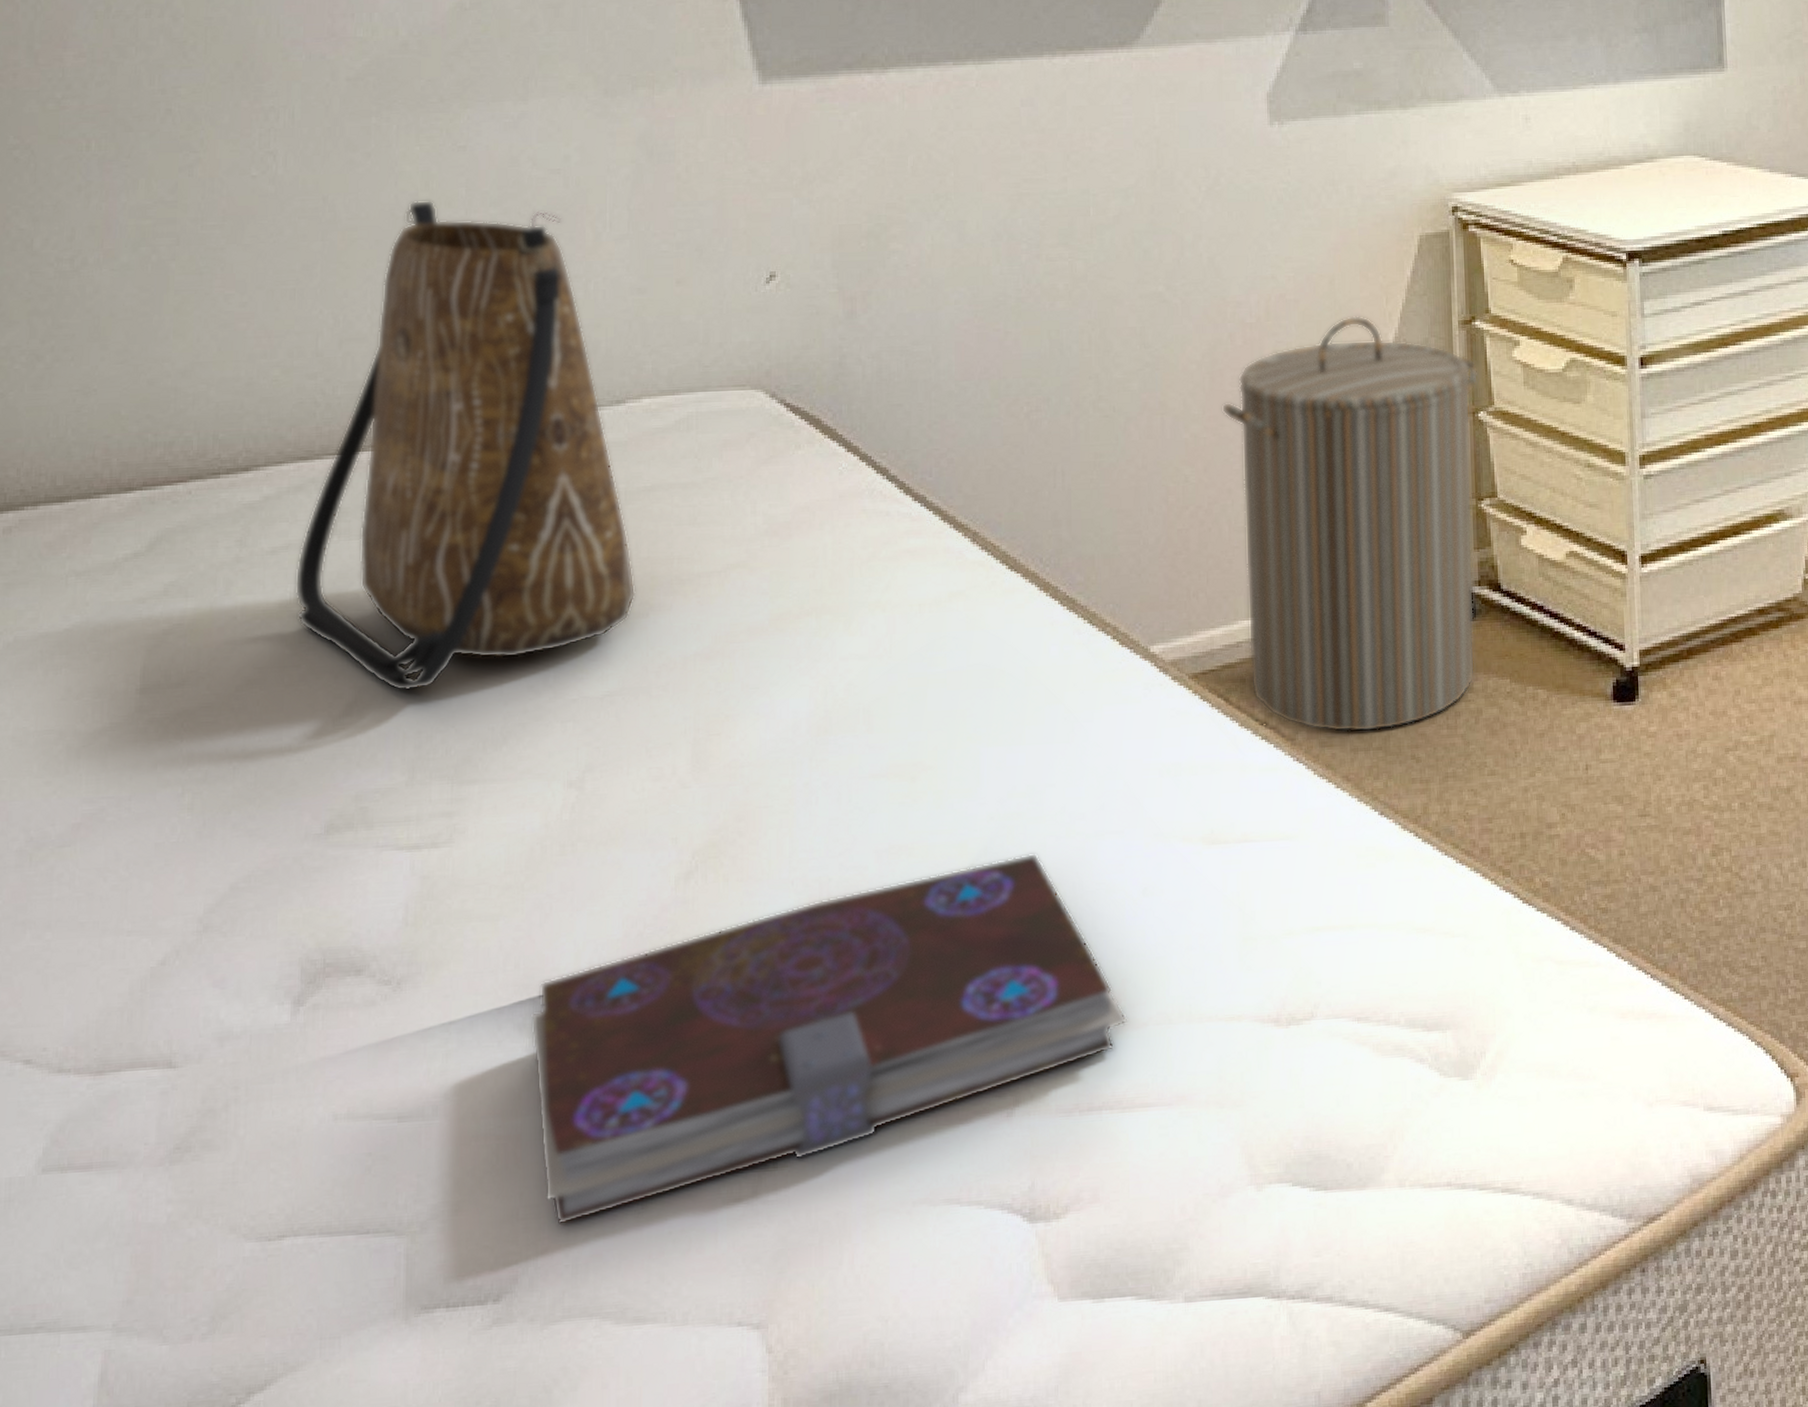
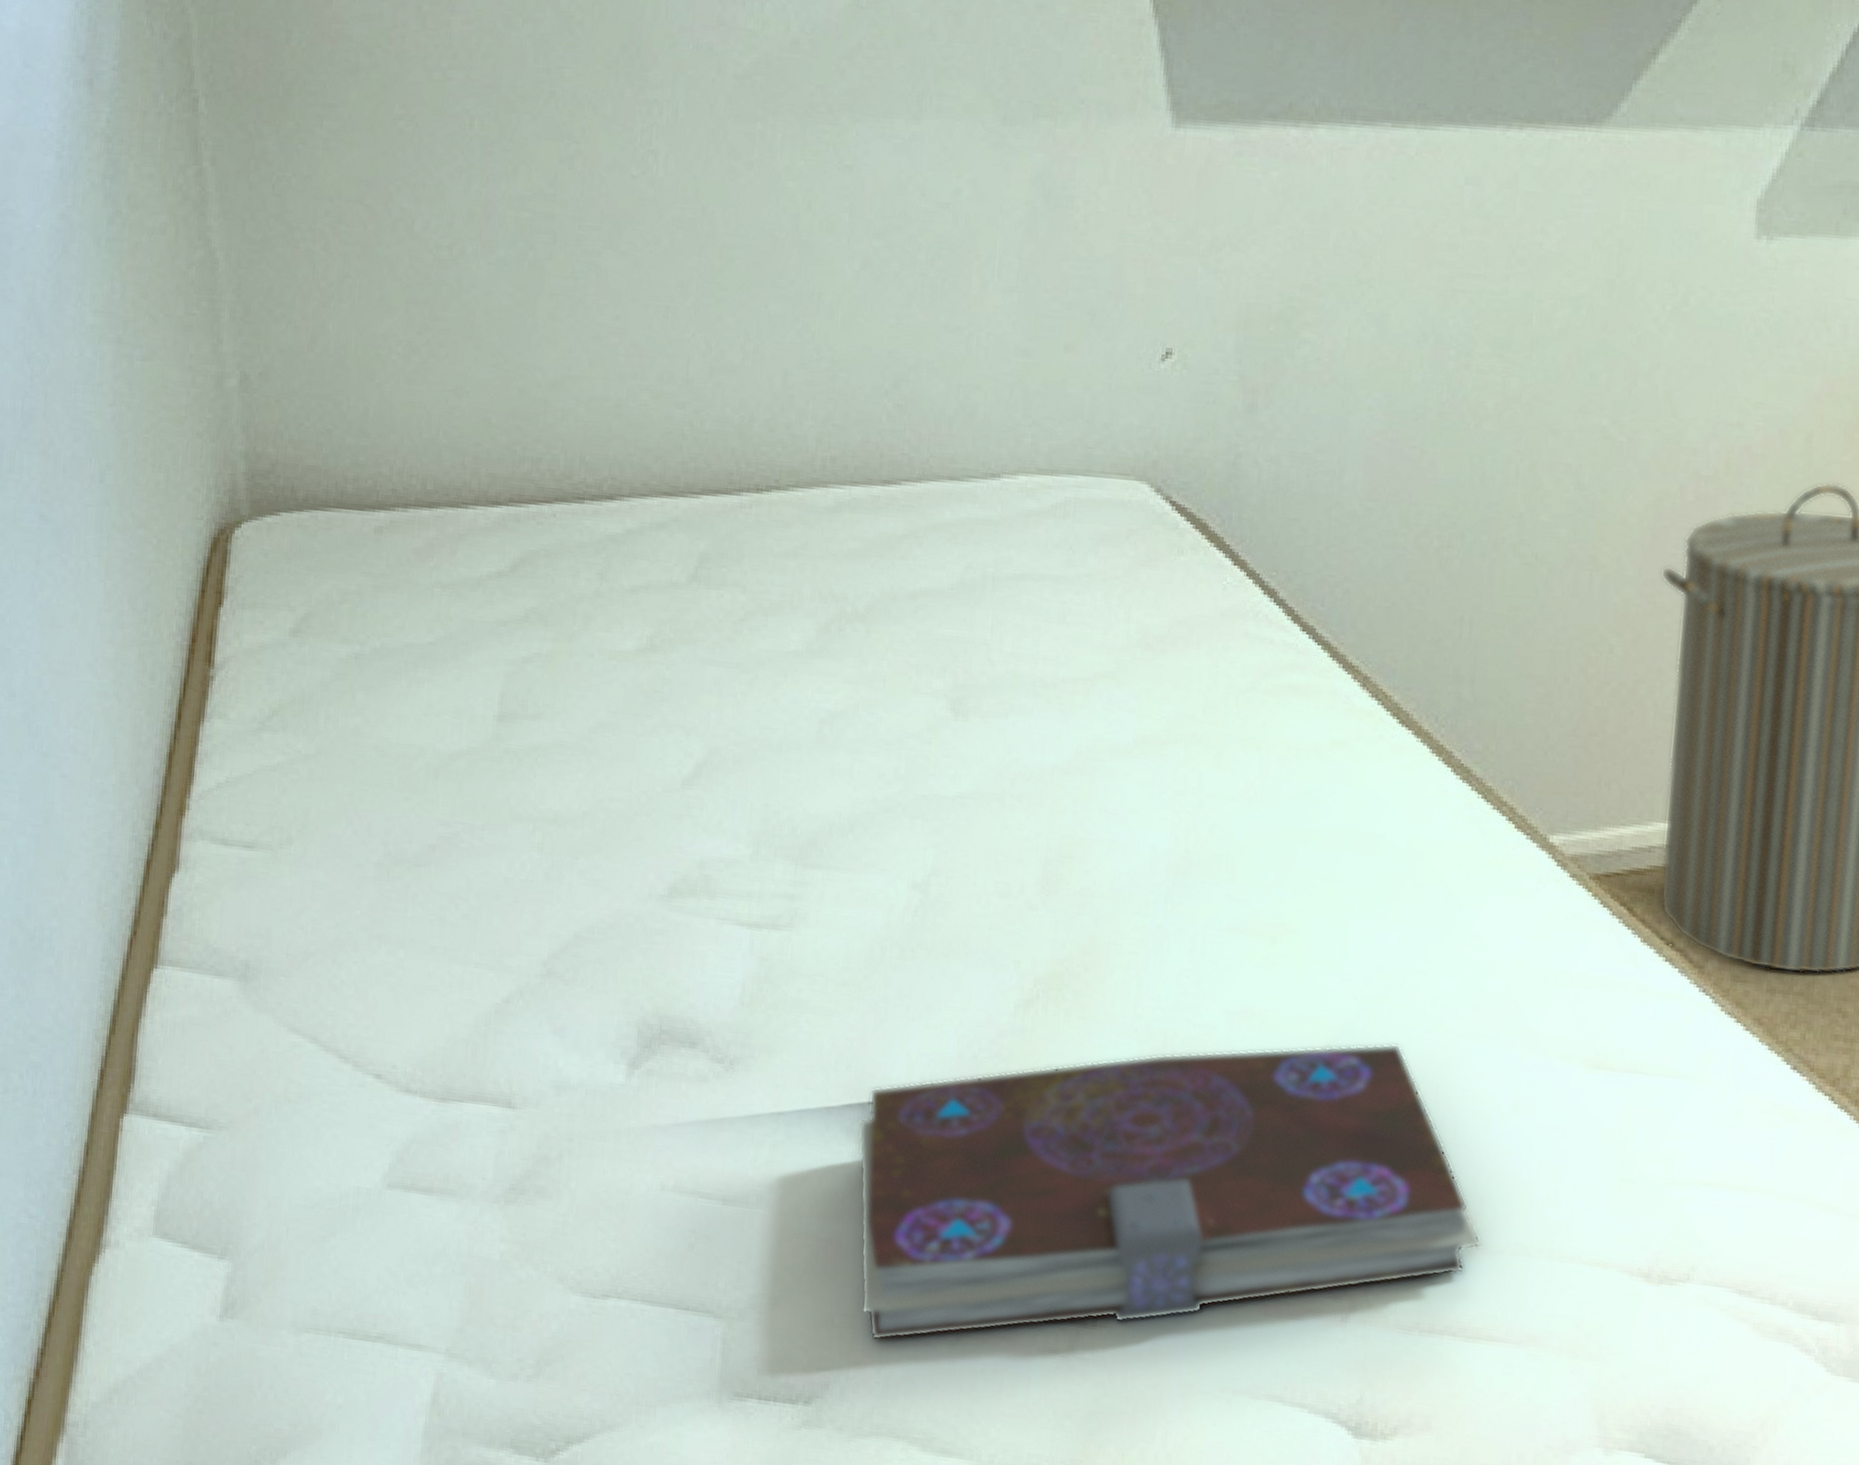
tote bag: present [295,200,636,692] -> none [652,222,997,761]

